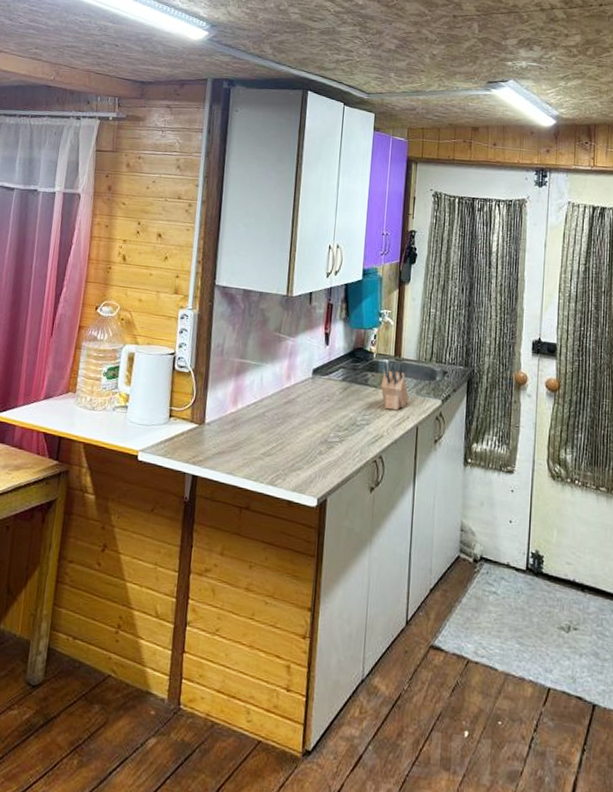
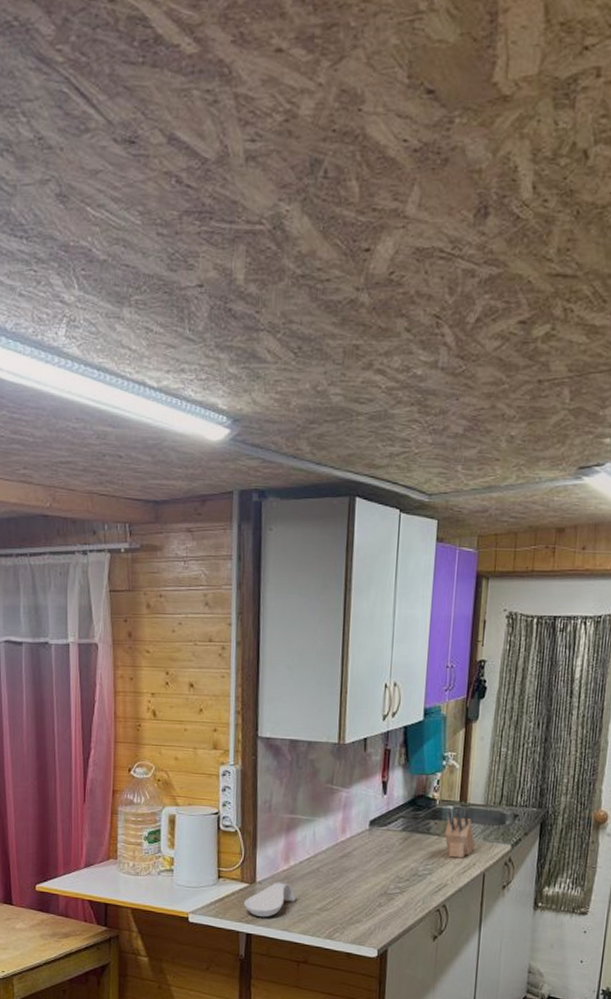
spoon rest: none [192,424,242,460] -> present [244,882,296,918]

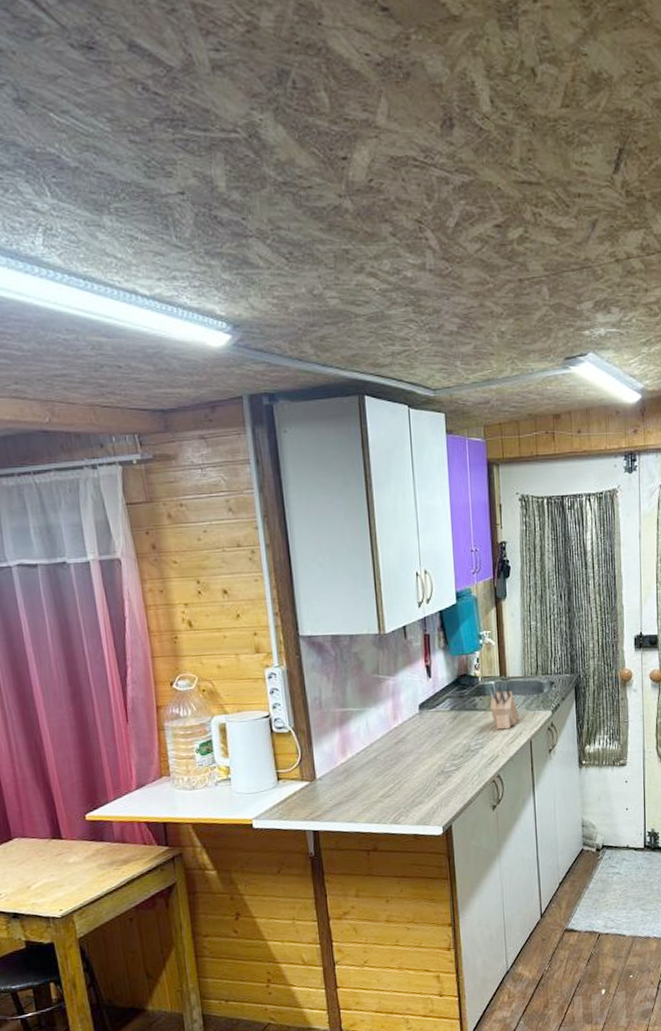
spoon rest: present [244,882,296,918] -> none [307,775,357,813]

